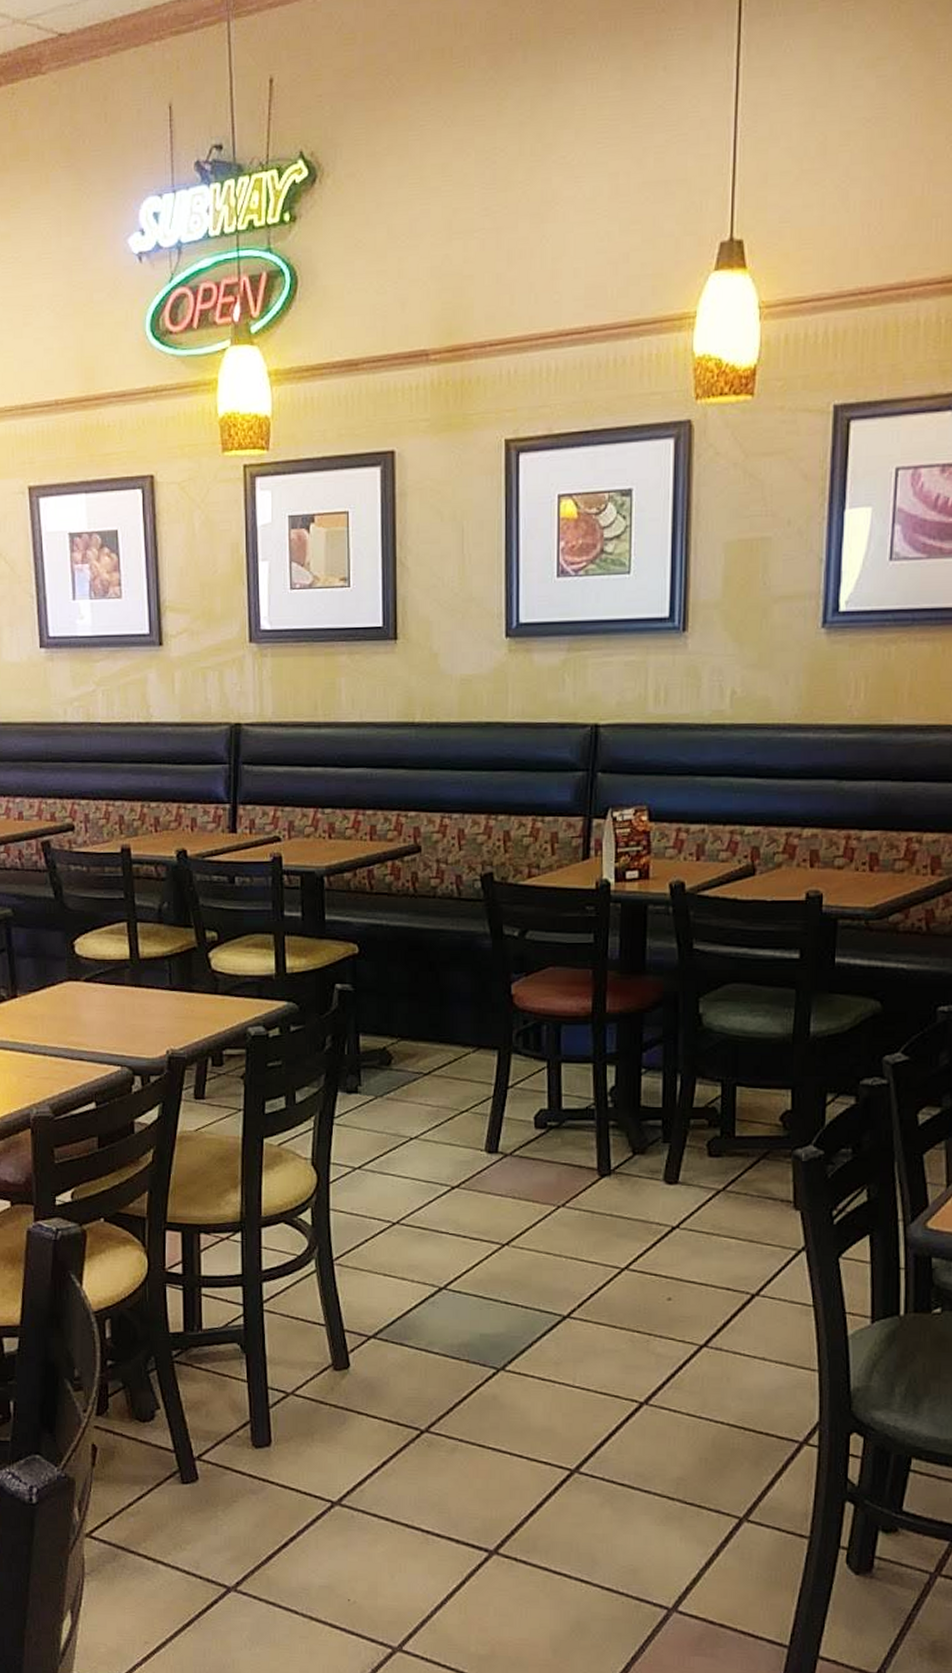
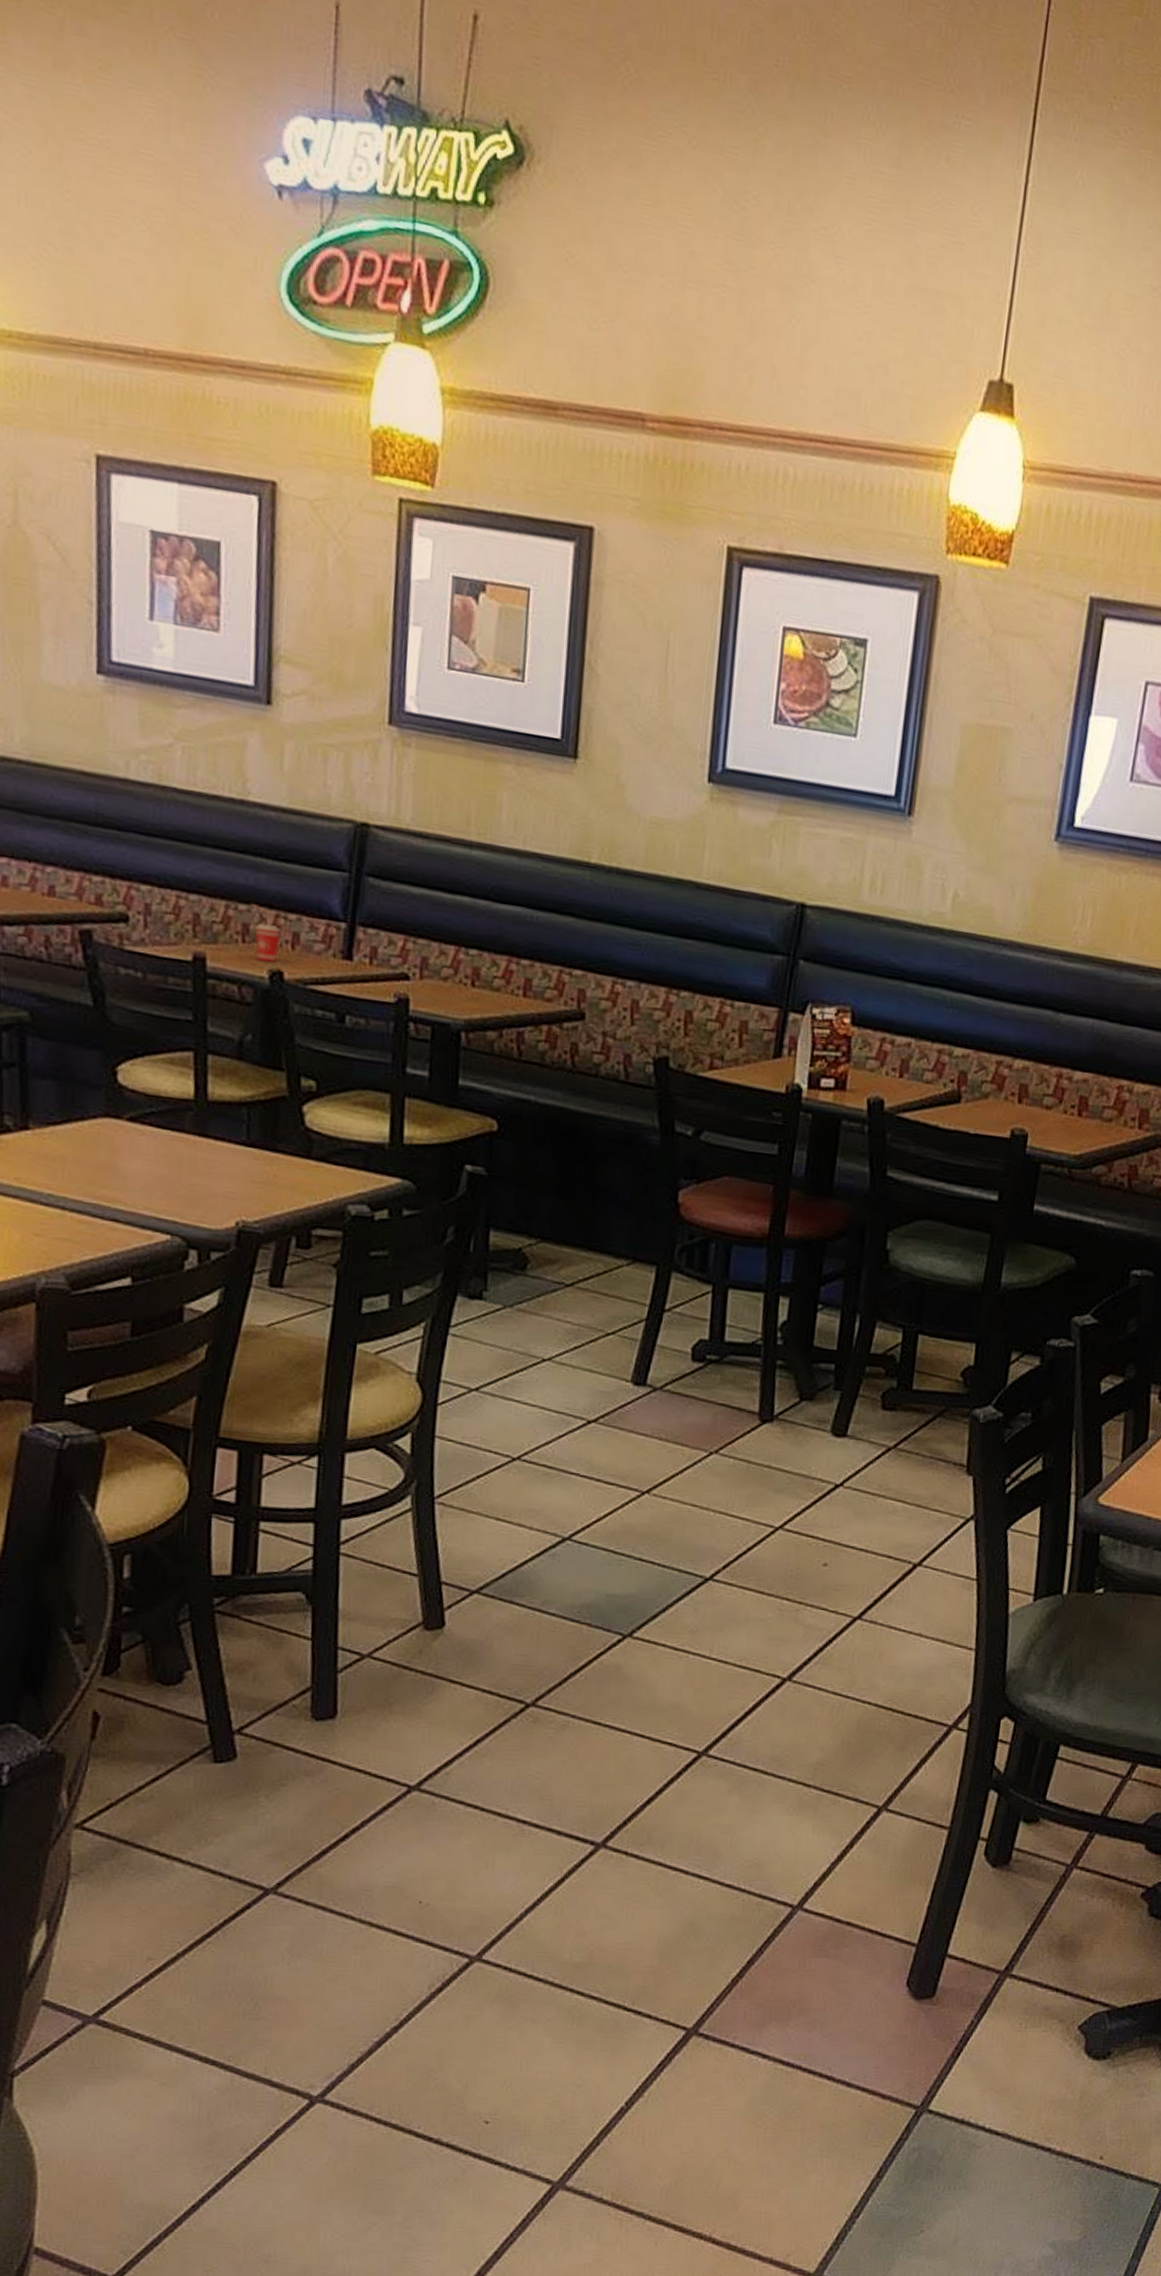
beverage cup: none [159,801,182,844] -> present [251,904,281,963]

